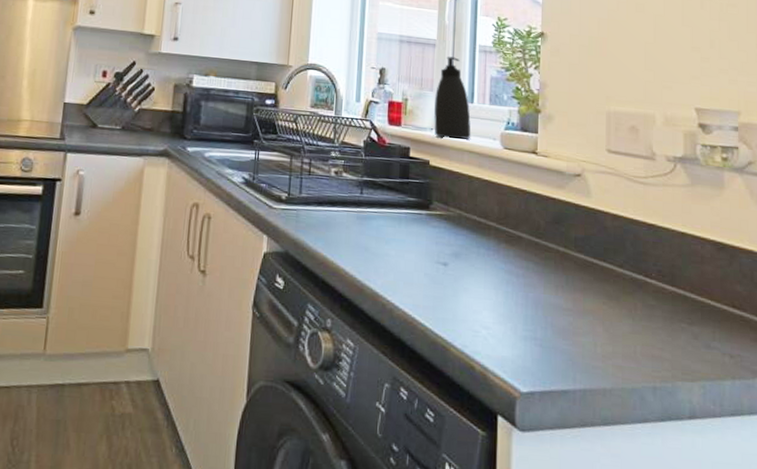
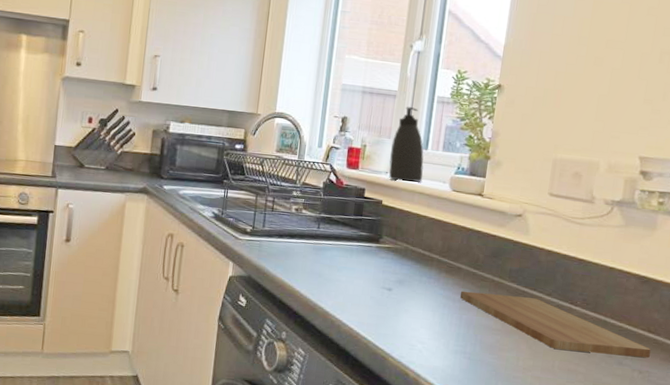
cutting board: none [524,264,739,339] -> present [460,290,651,358]

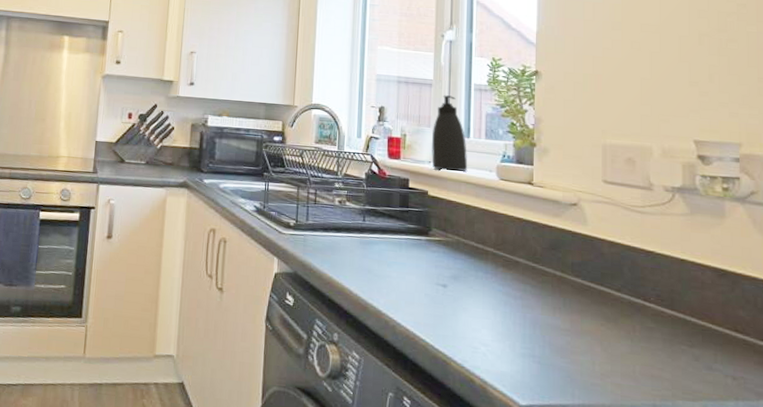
cutting board: present [460,290,651,358] -> none [522,286,742,362]

